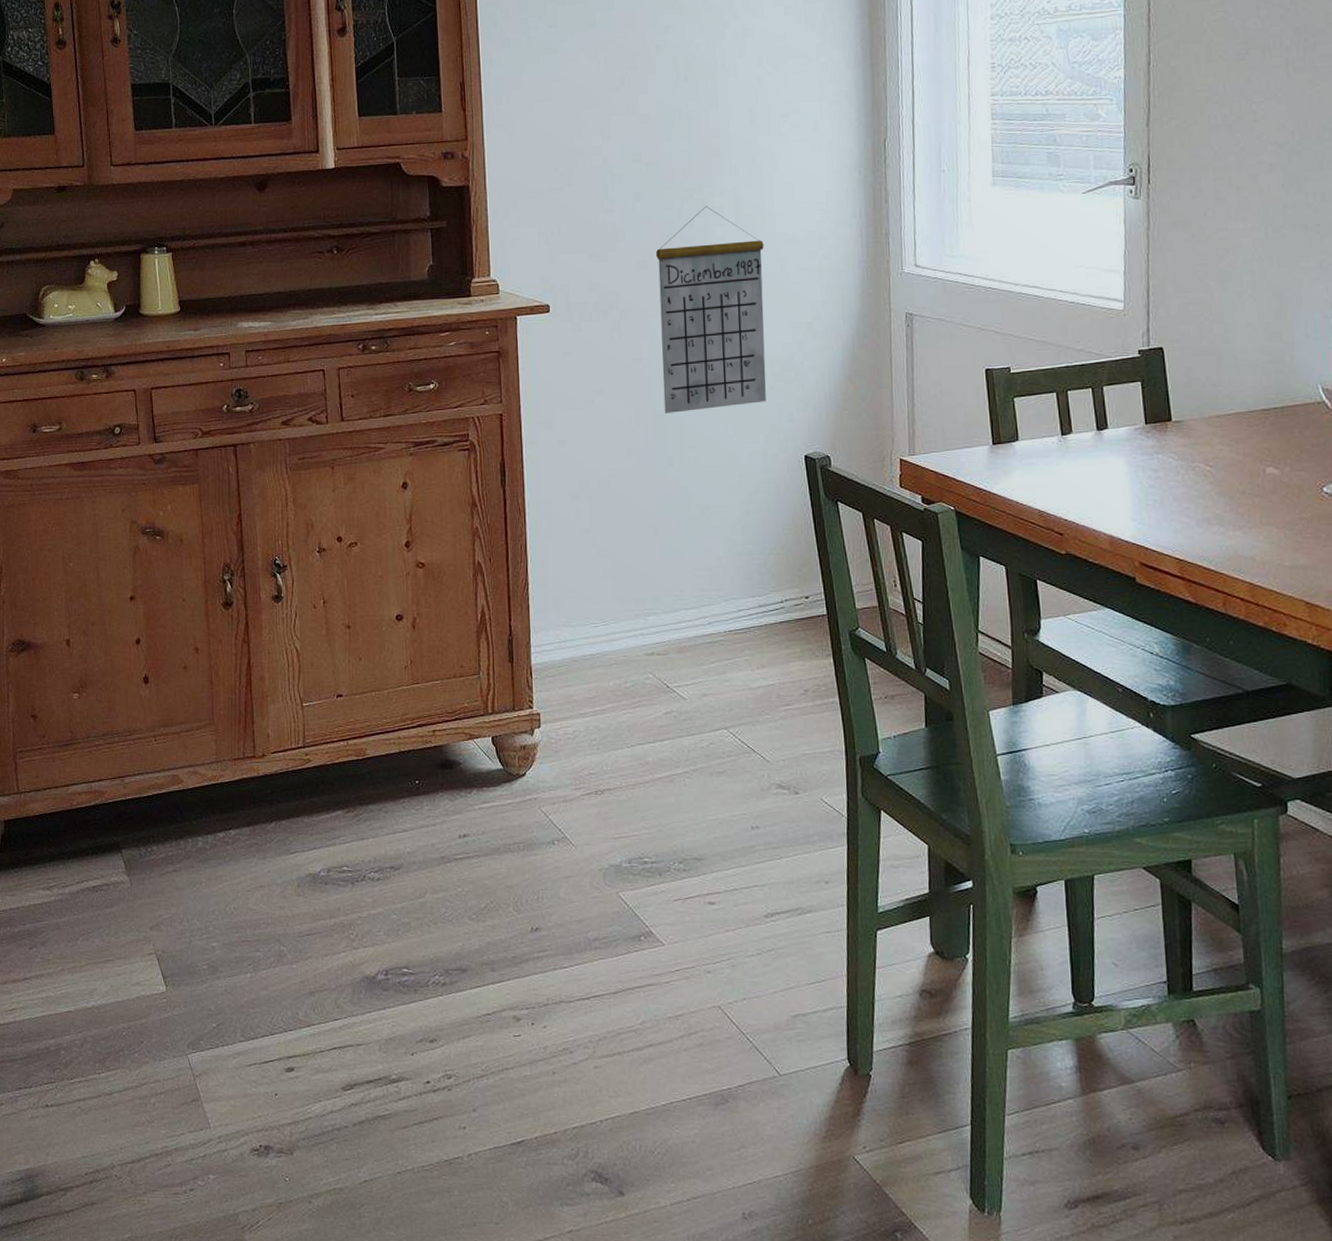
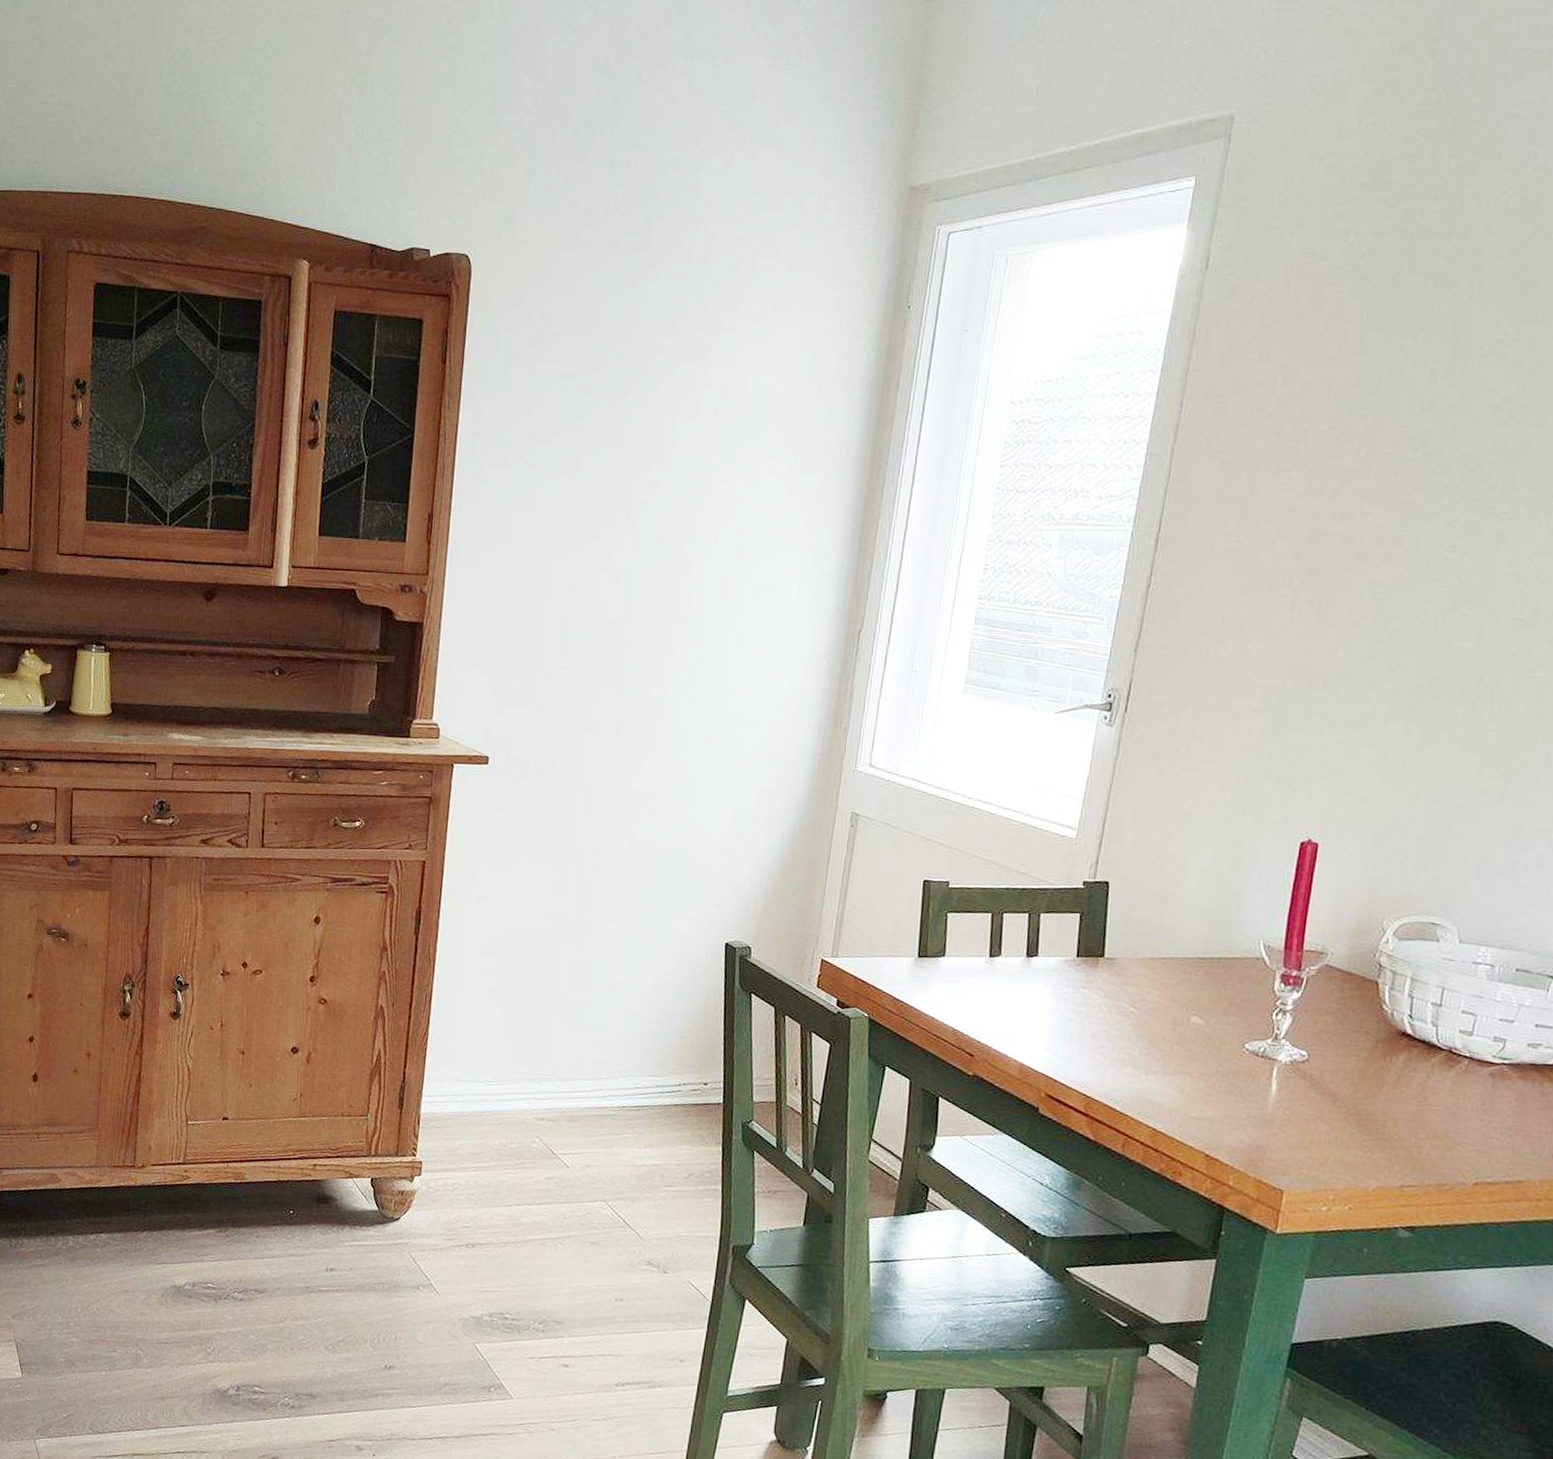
calendar: present [656,206,766,413] -> none [590,676,718,884]

